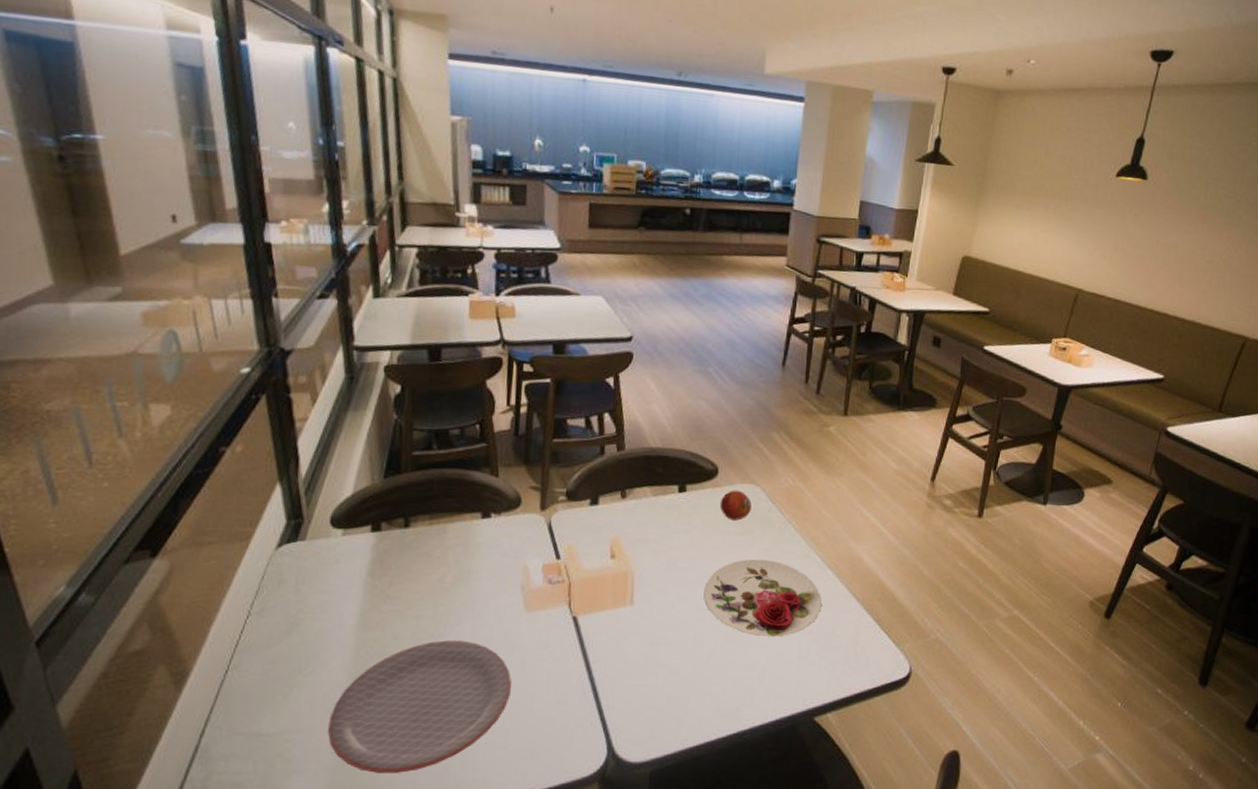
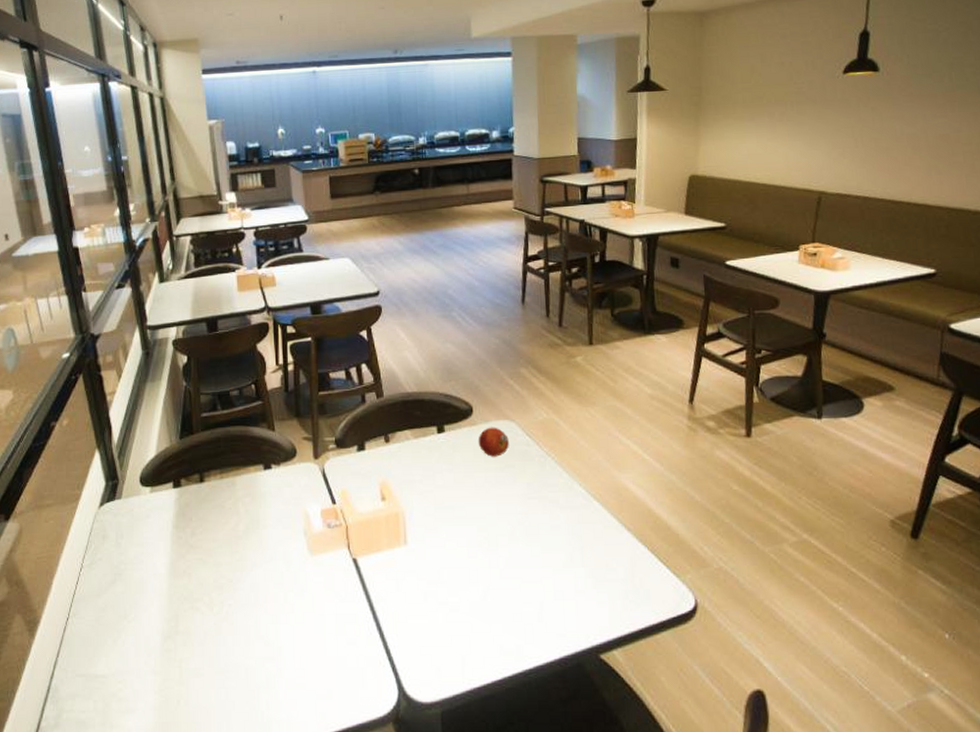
plate: present [328,640,511,773] -> none [152,585,304,712]
plate: present [703,559,822,637] -> none [472,493,592,572]

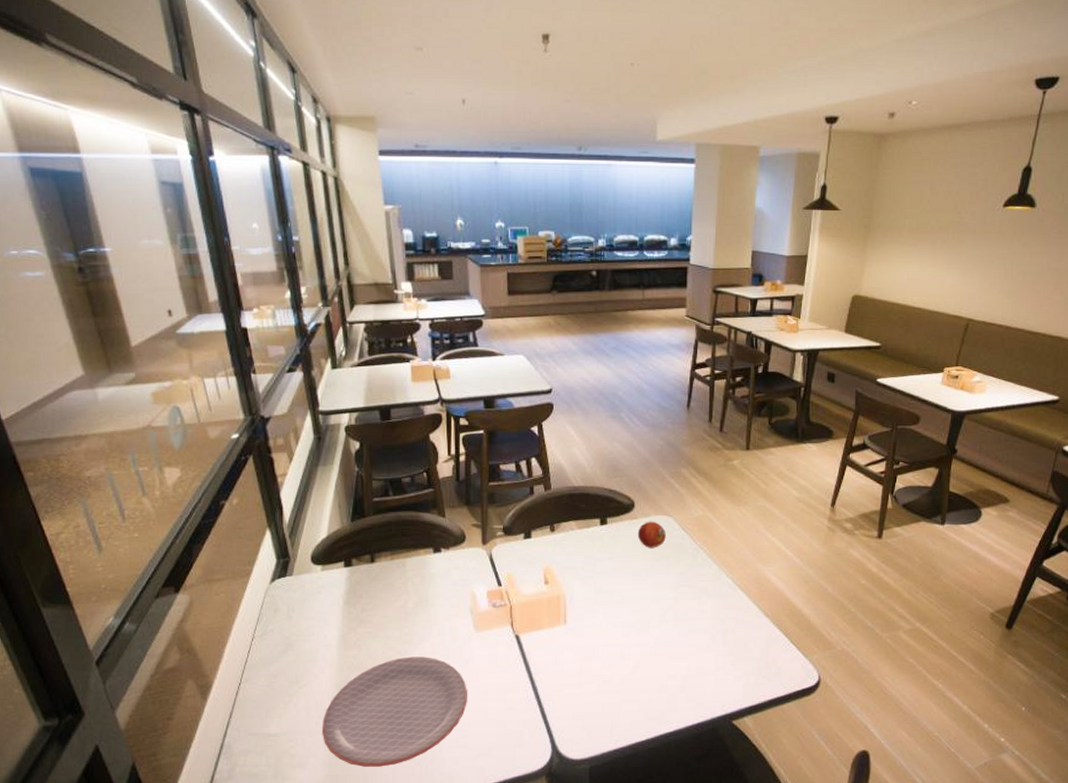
plate: none [152,585,304,712] -> present [322,657,467,767]

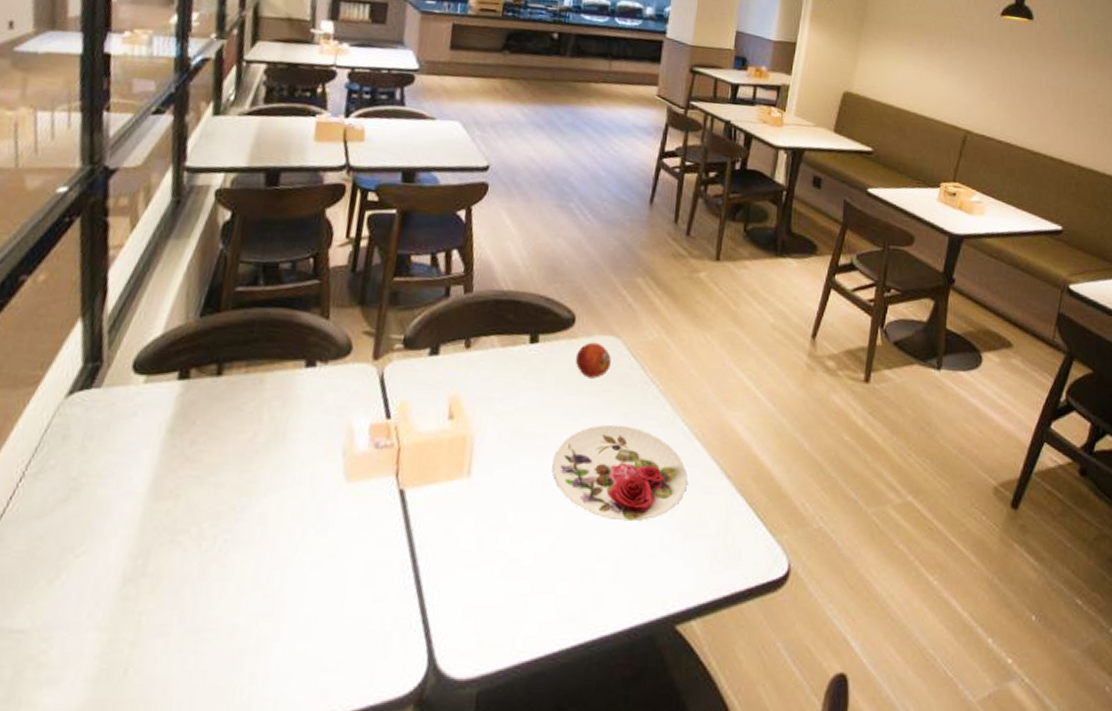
plate: present [322,657,467,767] -> none [94,515,321,686]
plate: none [627,581,734,651] -> present [552,424,688,522]

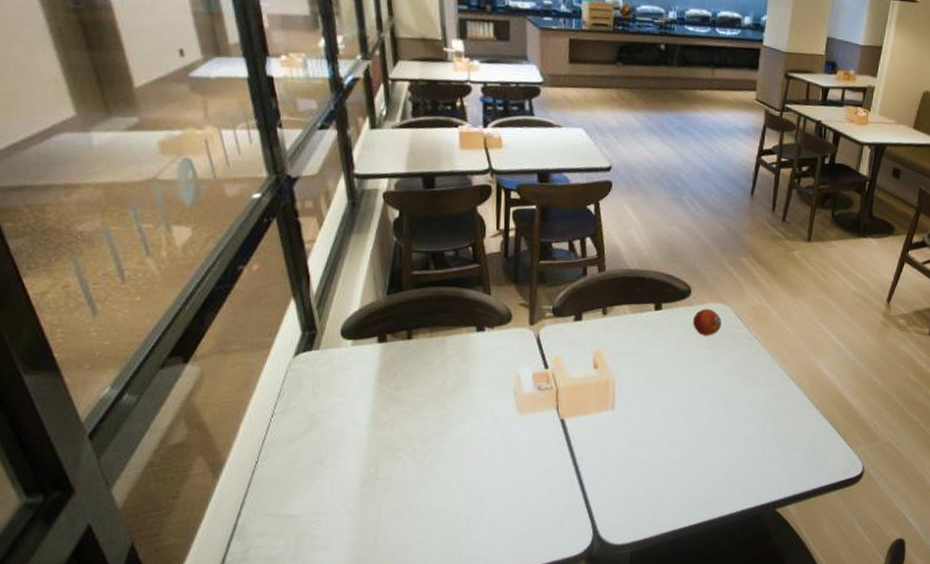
plate: present [552,424,688,522] -> none [678,370,784,439]

